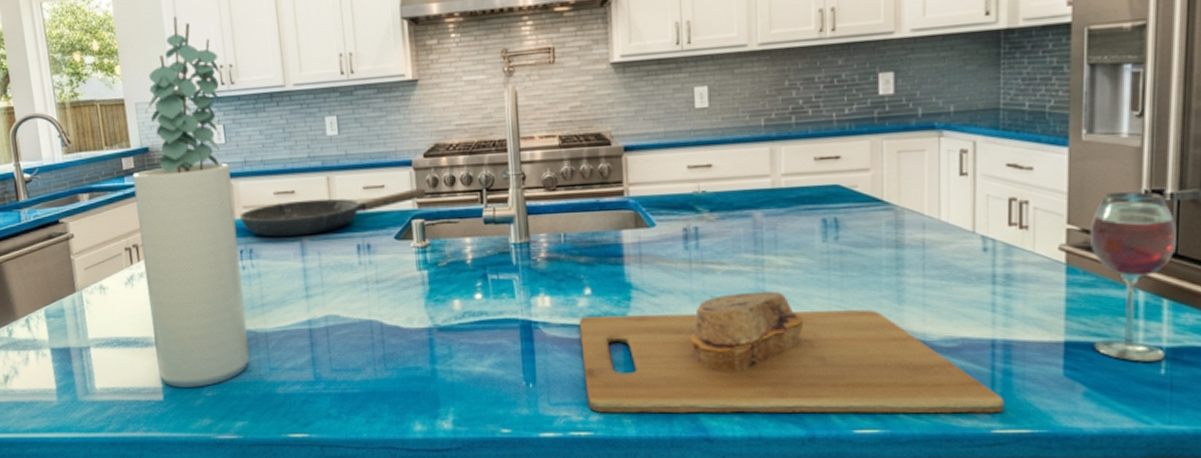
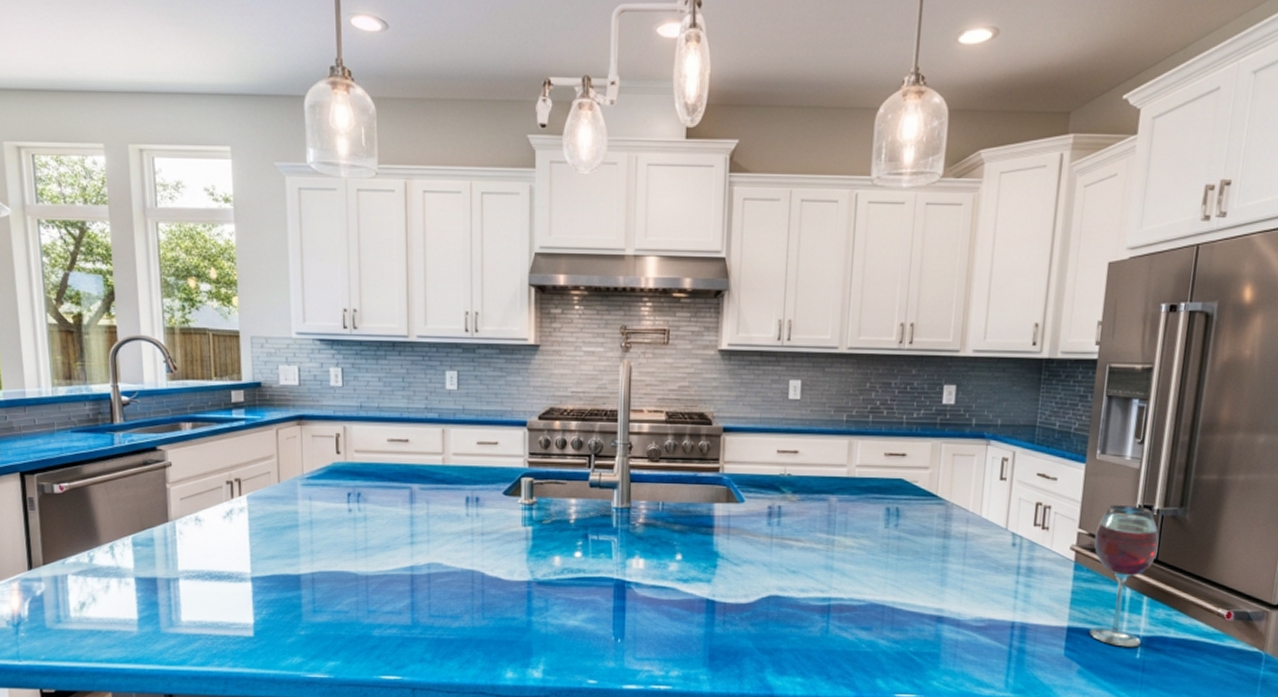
vase: present [132,16,250,388] -> none [241,254,348,626]
frying pan: present [240,188,428,237] -> none [351,448,540,484]
cutting board: present [579,291,1004,414] -> none [668,567,1017,685]

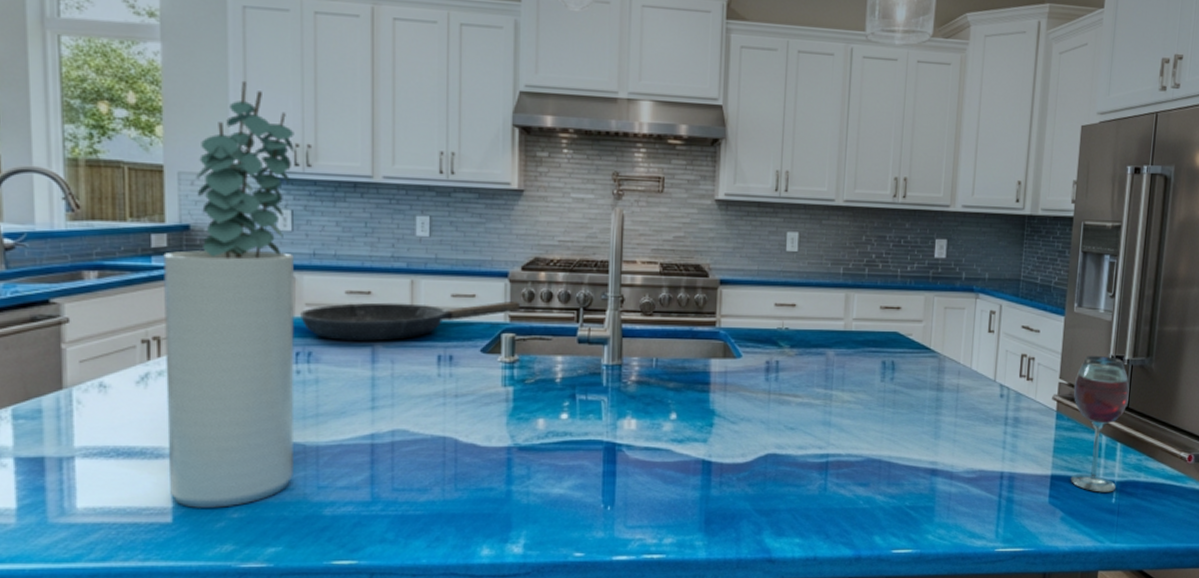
vase: none [241,254,348,626] -> present [163,80,295,508]
frying pan: none [351,448,540,484] -> present [300,301,523,341]

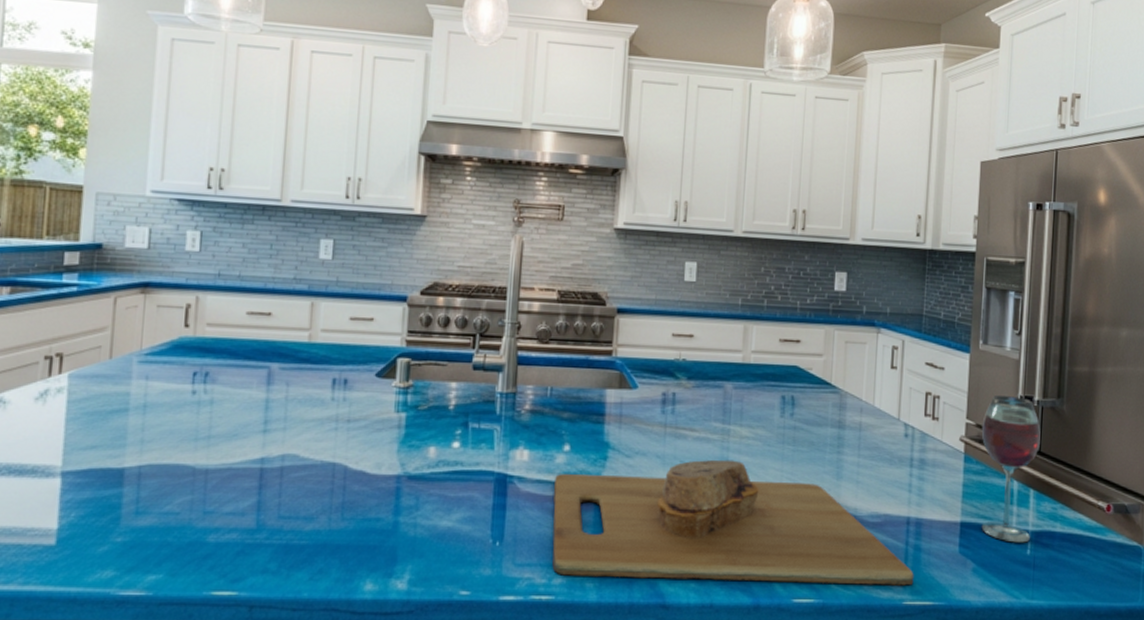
vase: present [163,80,295,508] -> none [56,107,210,531]
frying pan: present [300,301,523,341] -> none [201,324,420,363]
cutting board: none [662,423,1006,536] -> present [552,459,914,586]

